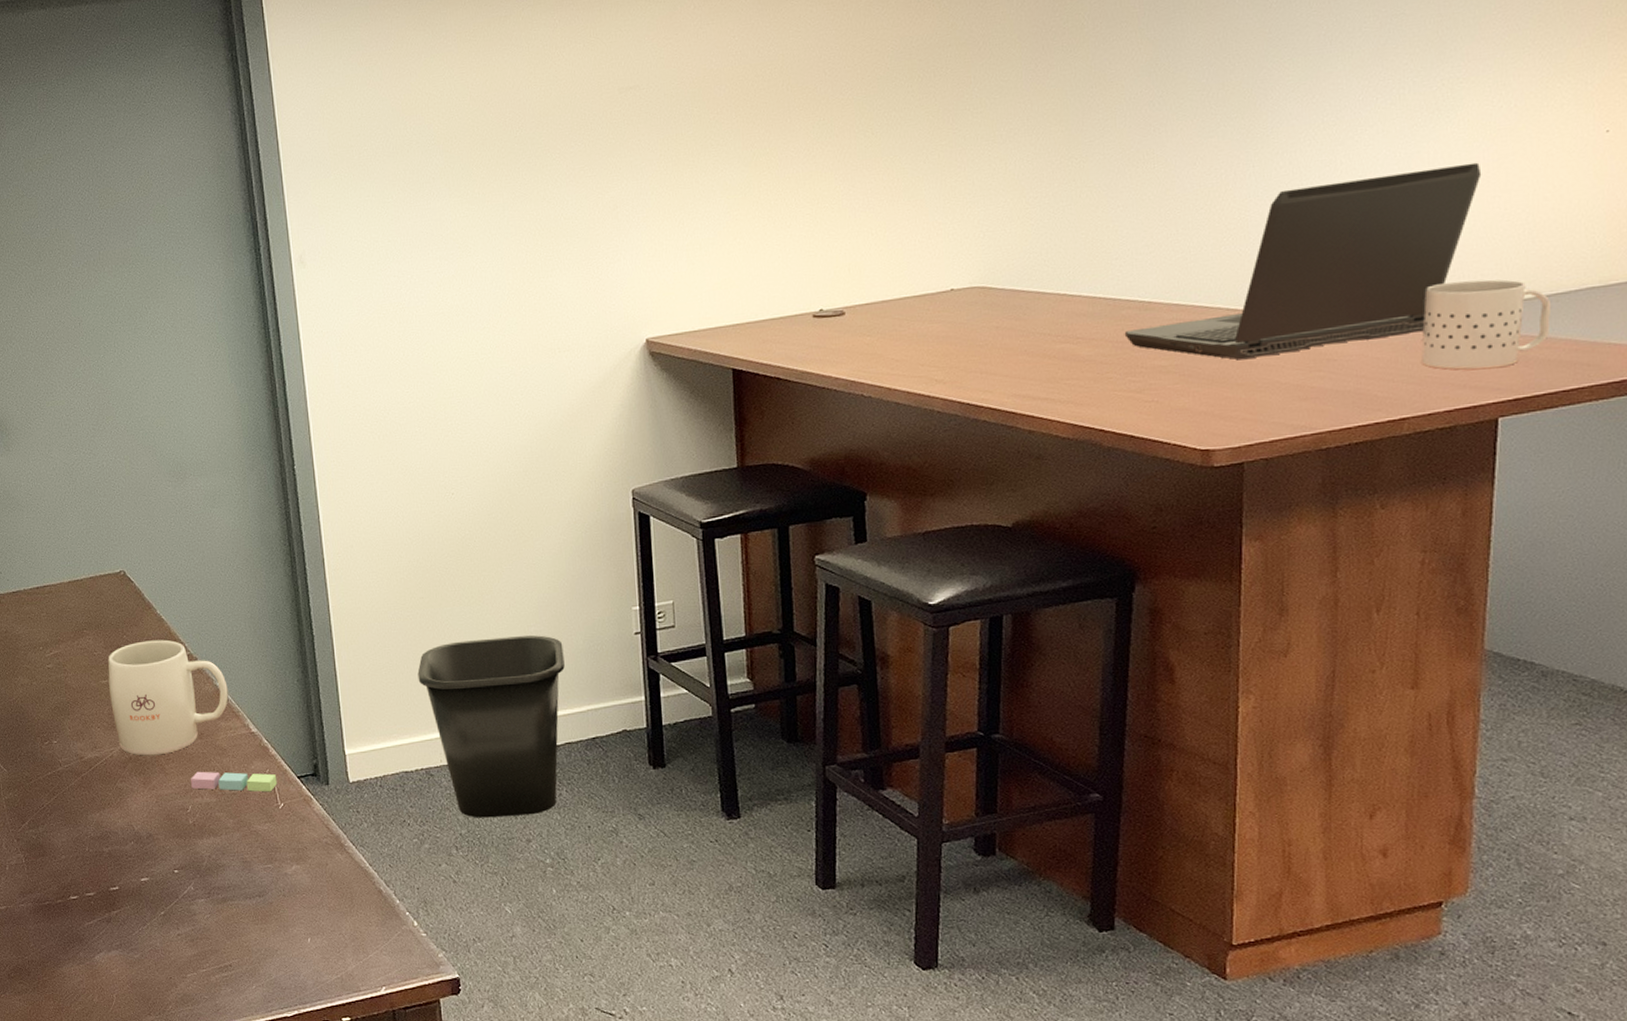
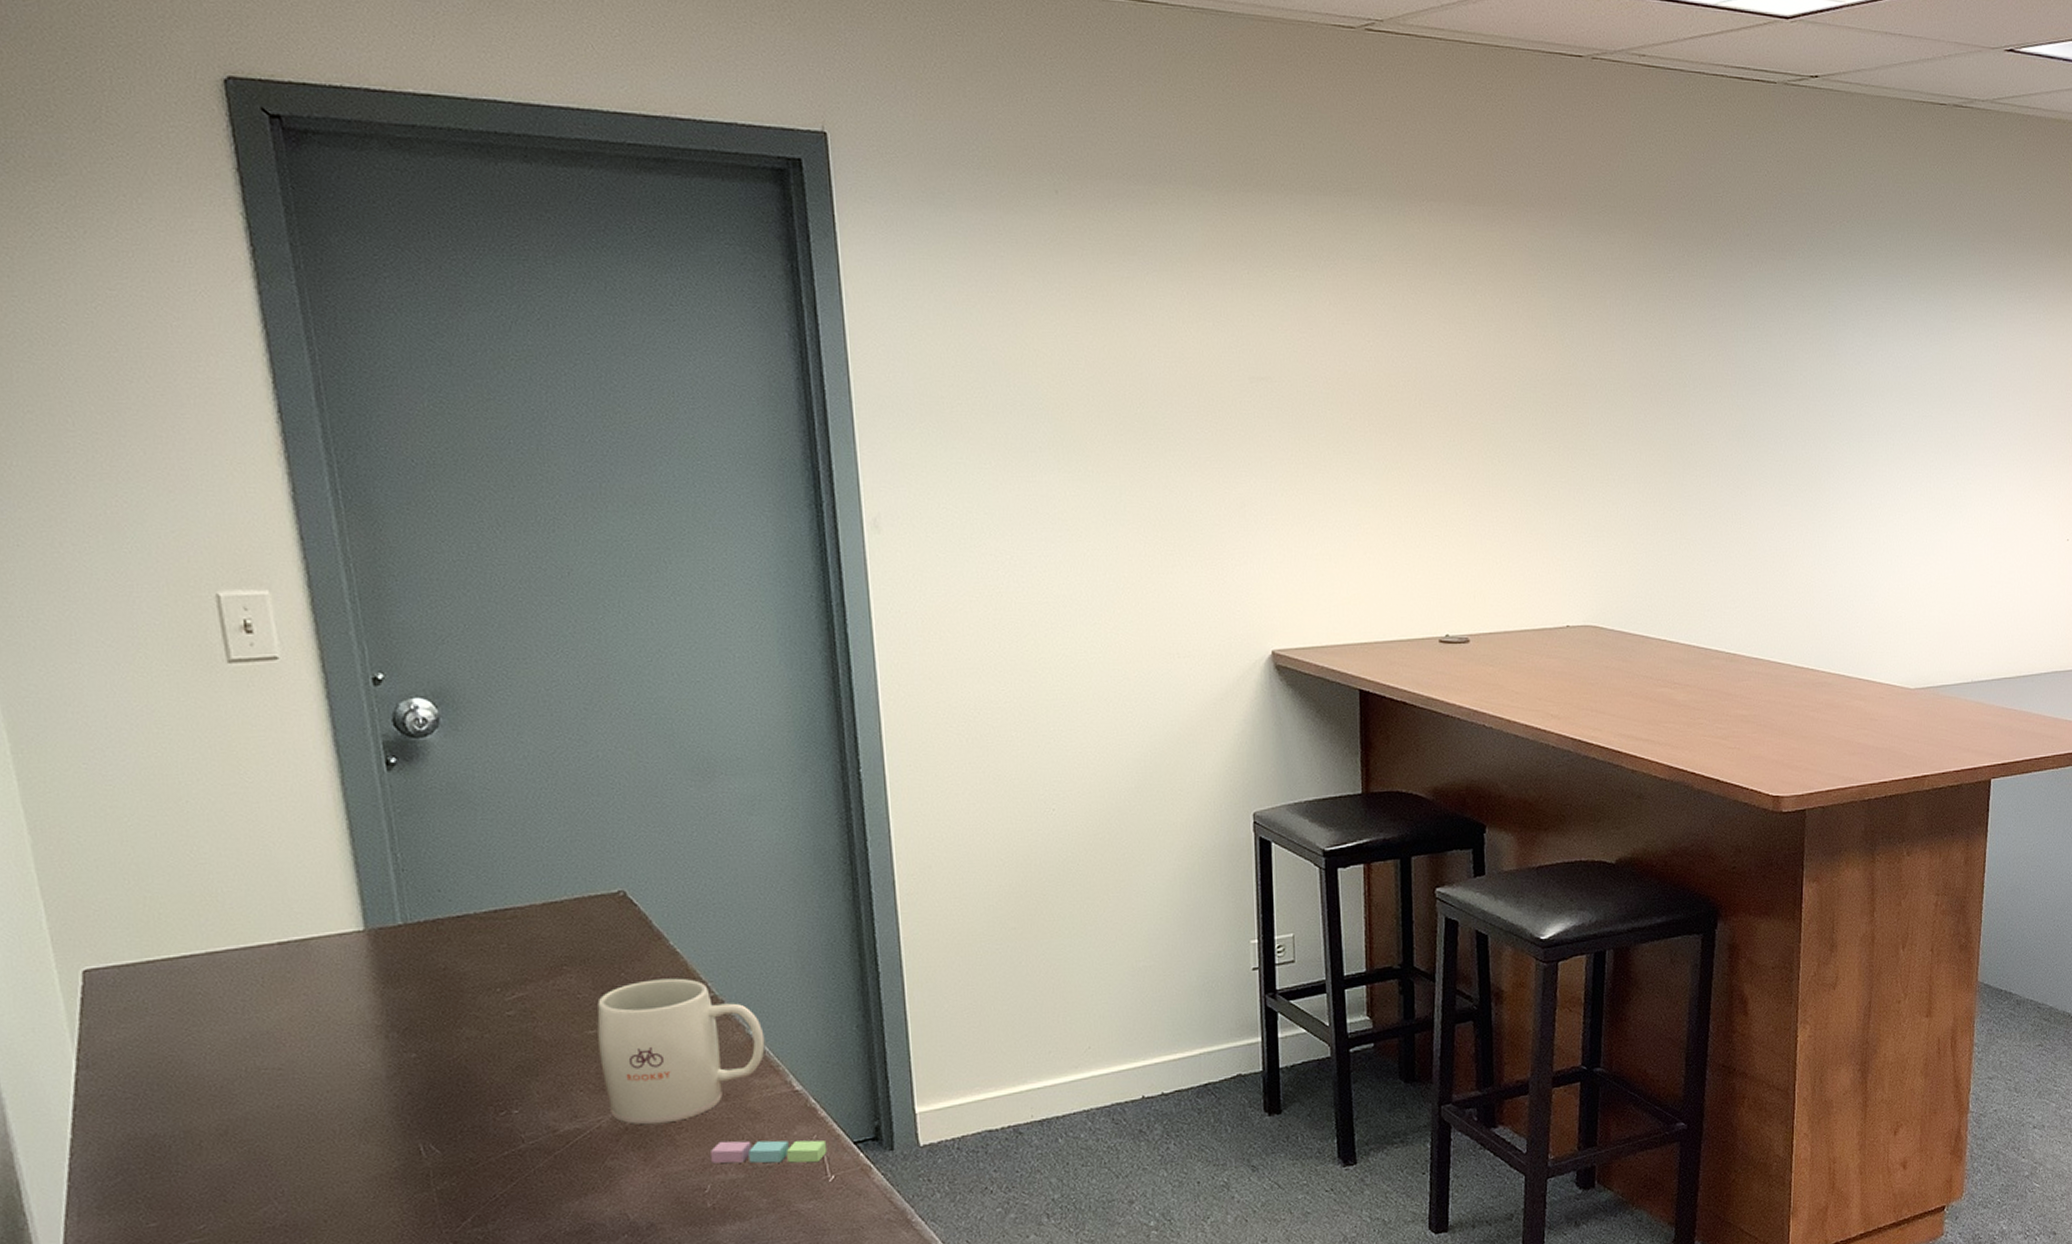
waste bin: present [417,635,565,818] -> none [1006,971,1176,1180]
laptop computer: present [1124,162,1482,360] -> none [1713,555,1983,715]
mug: present [1421,279,1552,370] -> none [1938,657,2029,736]

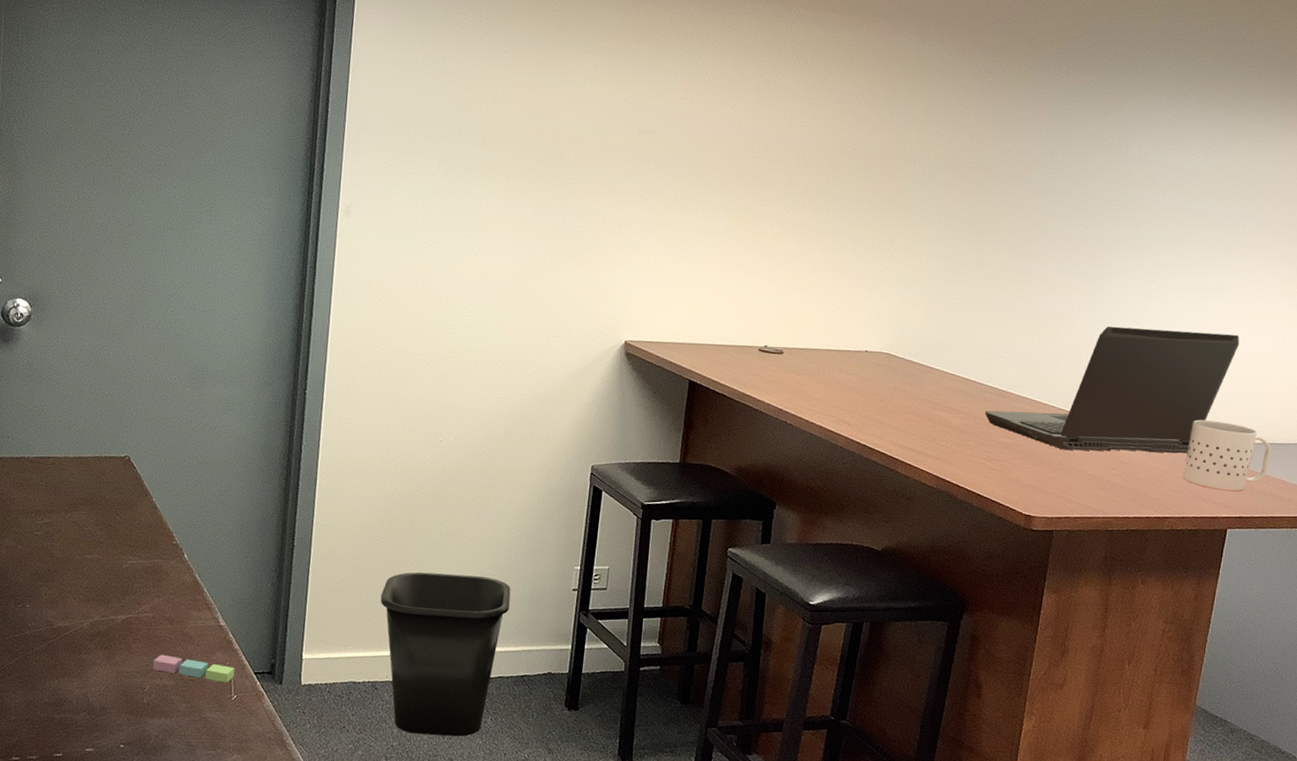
mug: present [597,978,765,1125] -> none [90,524,206,634]
waste bin: none [1006,971,1176,1180] -> present [380,572,511,737]
laptop computer: none [1713,555,1983,715] -> present [984,326,1240,453]
mug: none [1938,657,2029,736] -> present [1183,419,1272,492]

